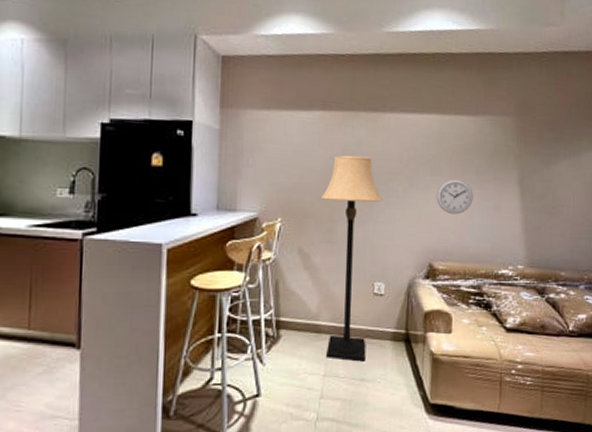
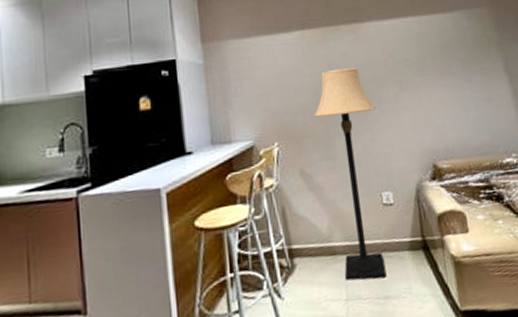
wall clock: present [436,179,473,215] -> none [427,76,464,112]

